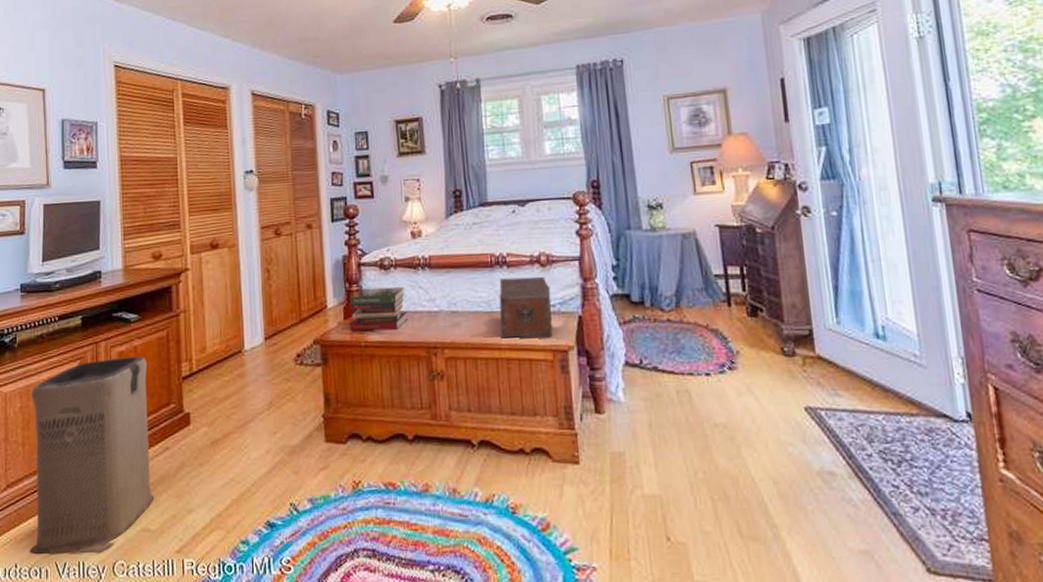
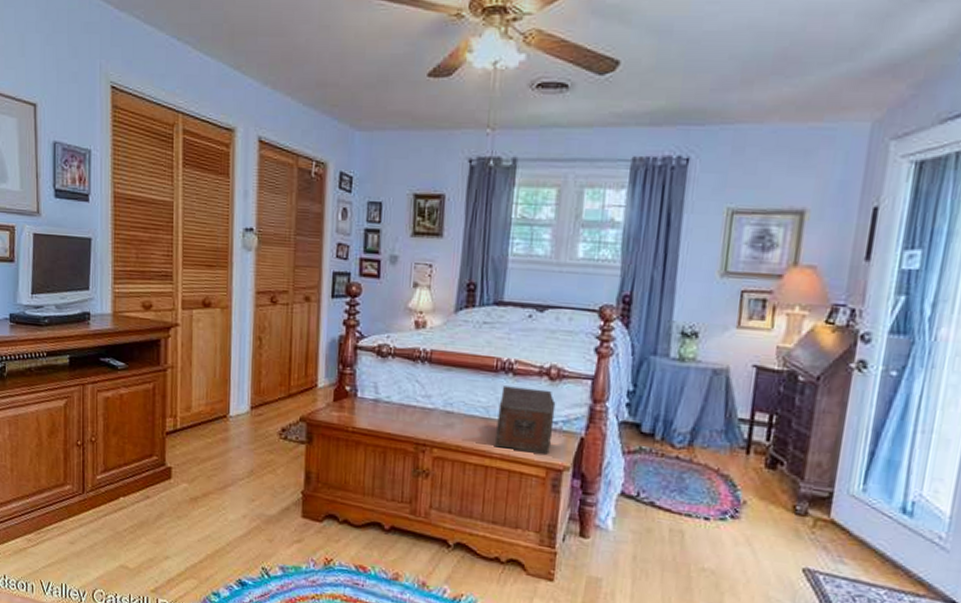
laundry basket: present [29,356,155,555] -> none [16,401,134,579]
books: present [349,286,408,332] -> none [338,373,400,422]

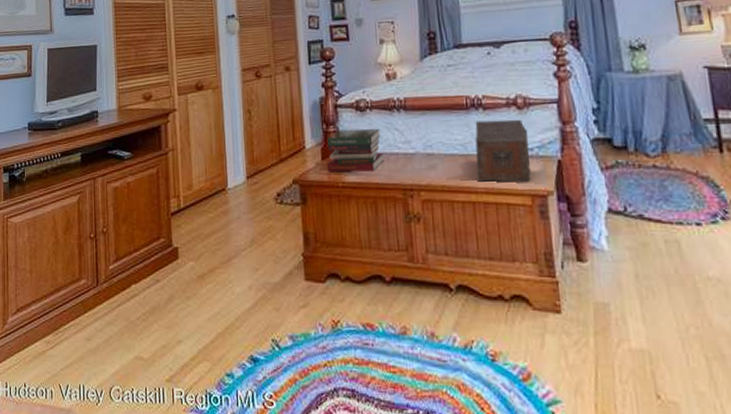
books: none [338,373,400,422] -> present [327,128,384,173]

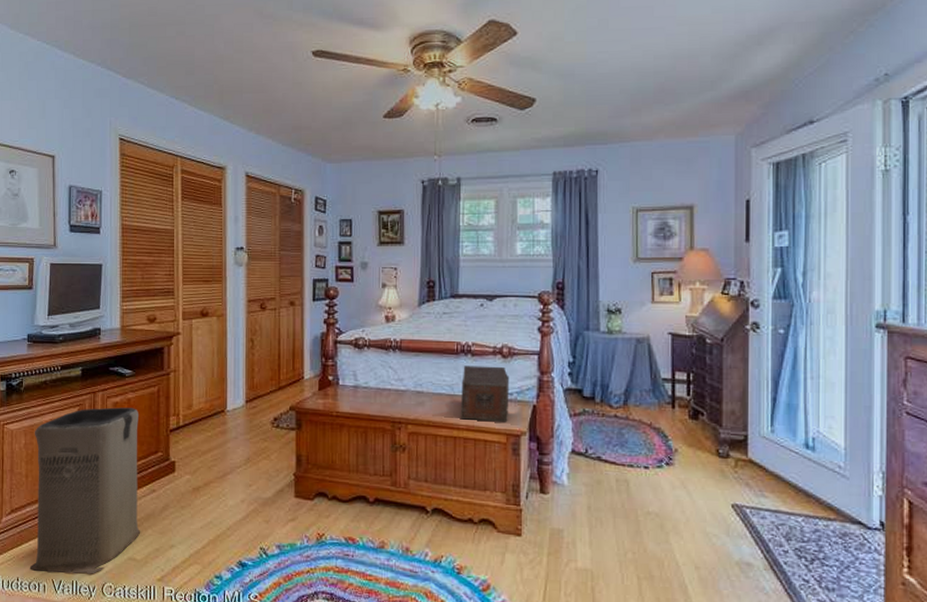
laundry basket: none [36,192,147,377] -> present [29,407,141,574]
books: present [327,128,384,173] -> none [323,364,377,405]

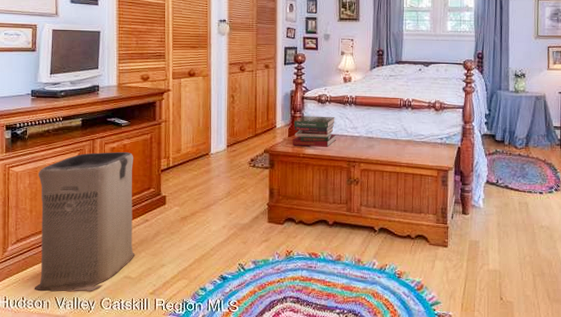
books: none [323,364,377,405] -> present [292,115,336,148]
decorative box: present [460,365,510,422] -> none [402,117,441,161]

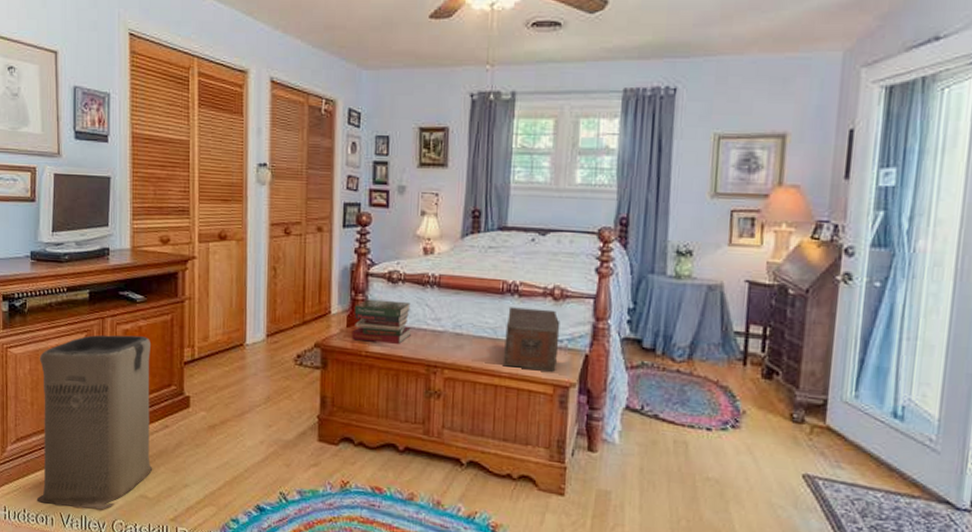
decorative box: none [402,117,441,161] -> present [502,307,560,372]

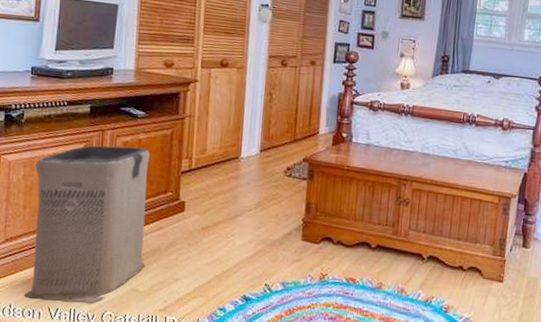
books: present [351,299,411,345] -> none [336,123,388,162]
decorative box: present [502,307,560,372] -> none [460,134,507,186]

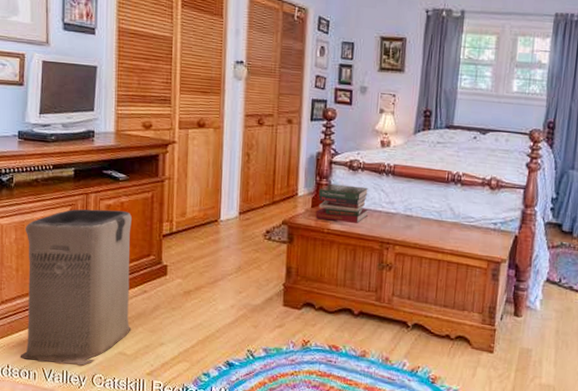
books: none [336,123,388,162] -> present [315,183,368,224]

